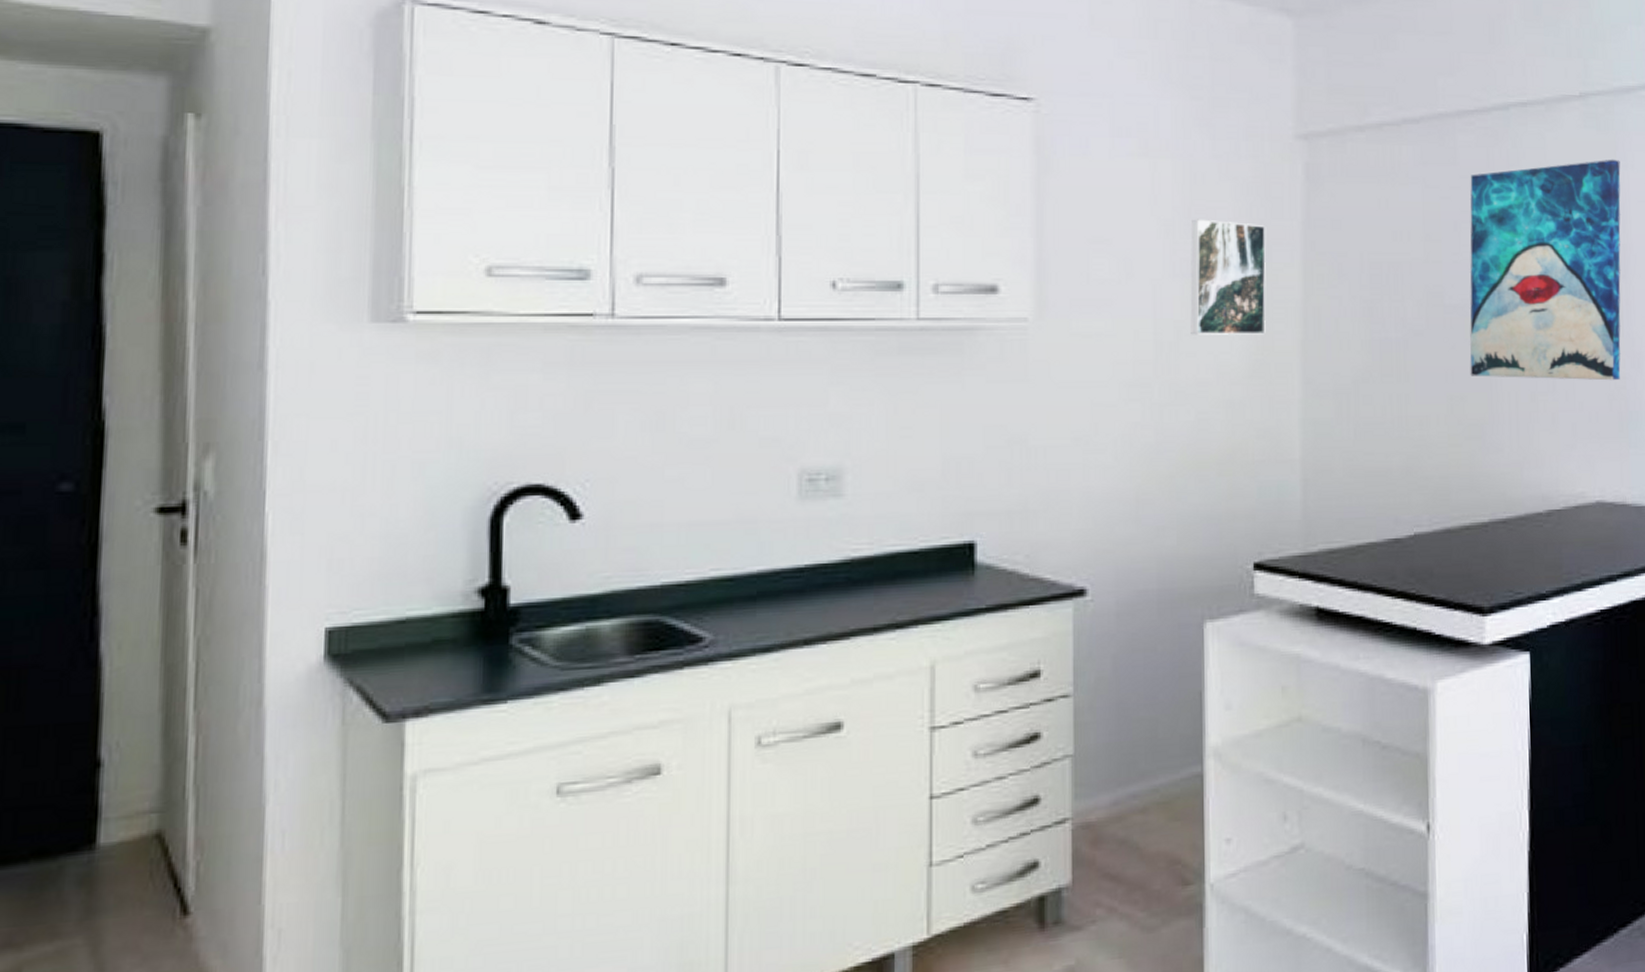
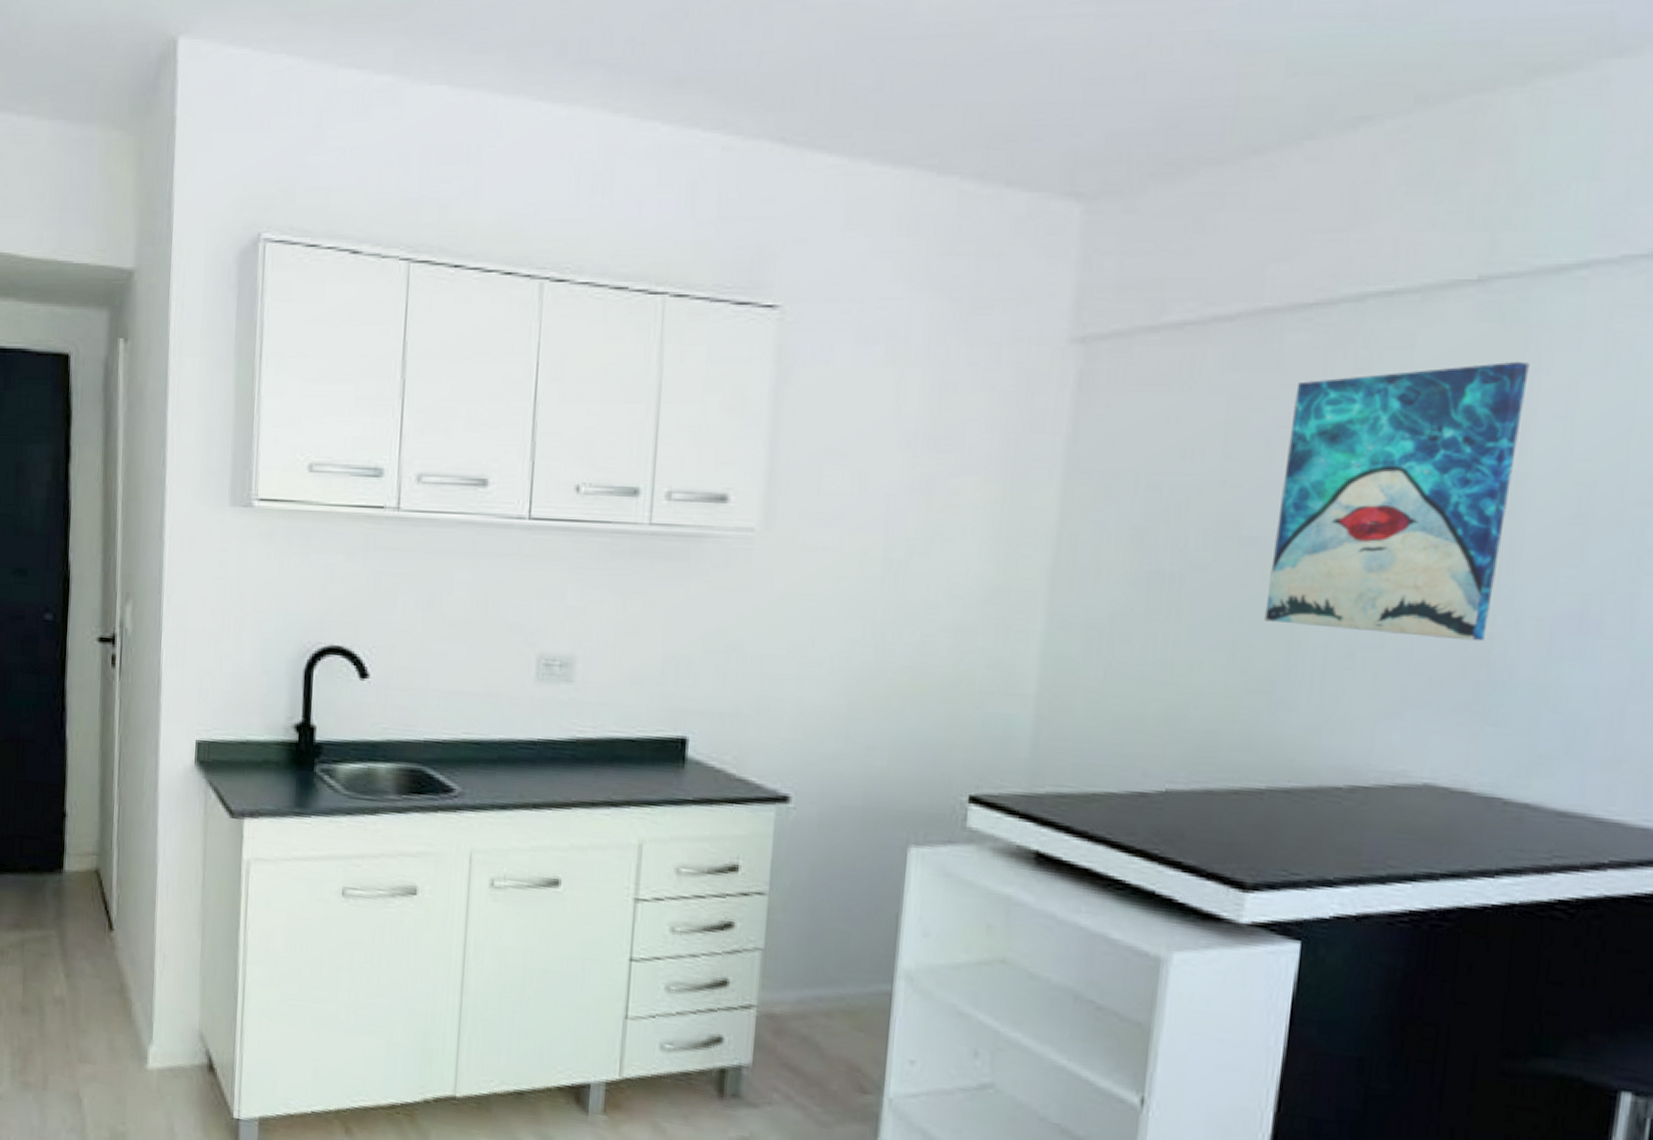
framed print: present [1190,219,1267,335] -> none [924,431,1023,558]

